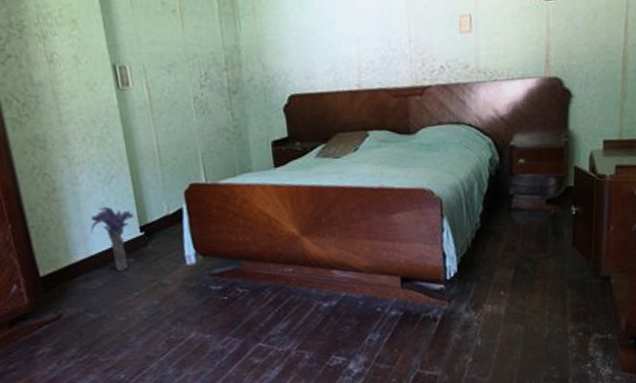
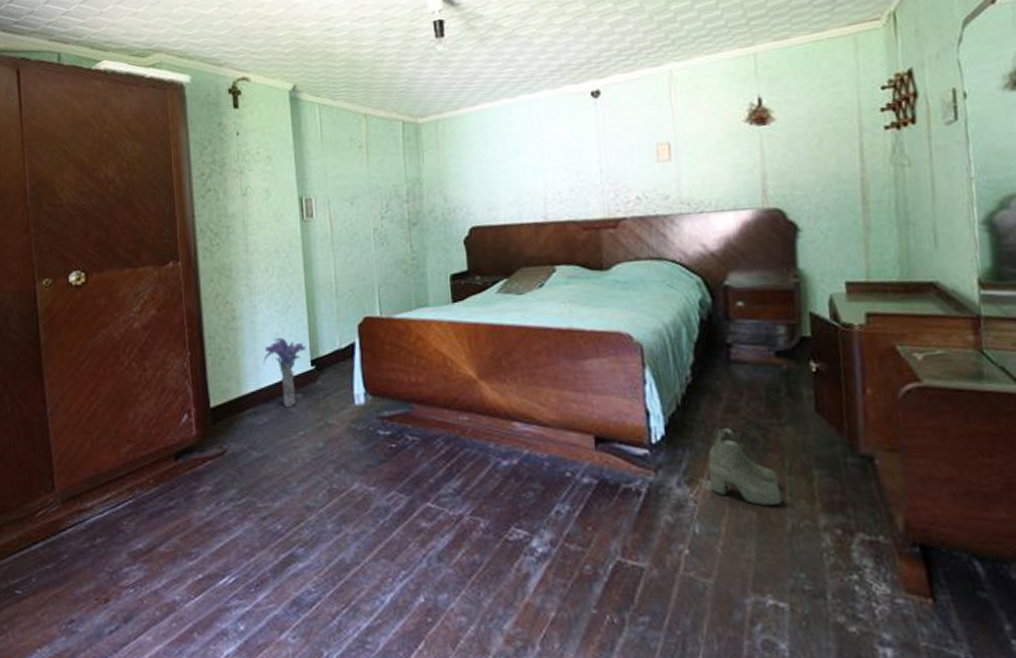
boots: none [490,261,543,321] -> present [708,425,783,507]

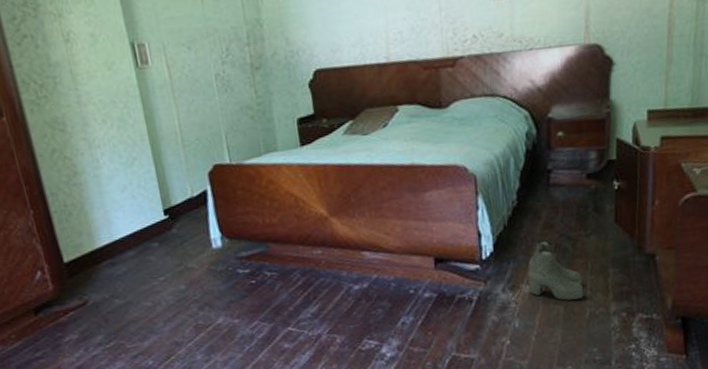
palm tree: present [263,337,307,408] -> none [113,189,158,257]

